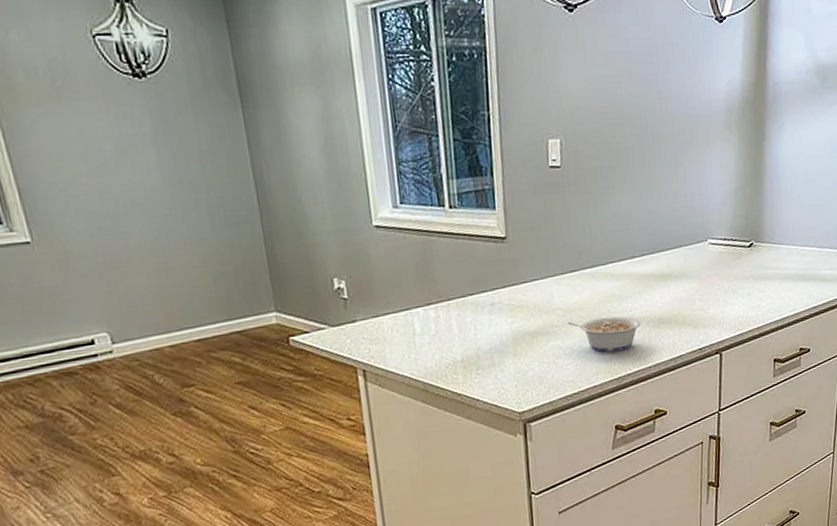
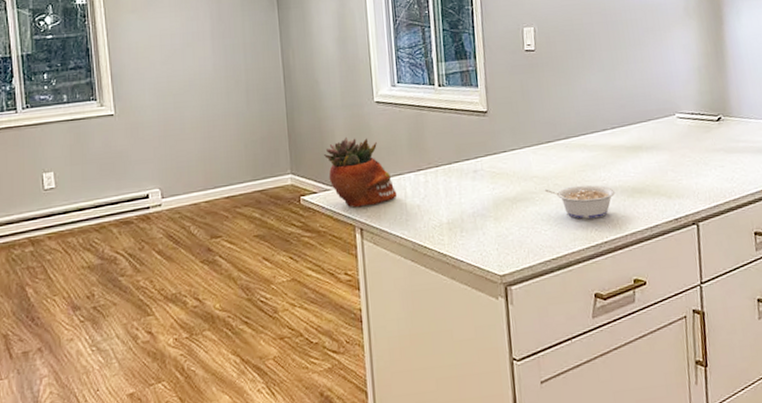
succulent planter: none [315,267,405,348] -> present [324,136,398,208]

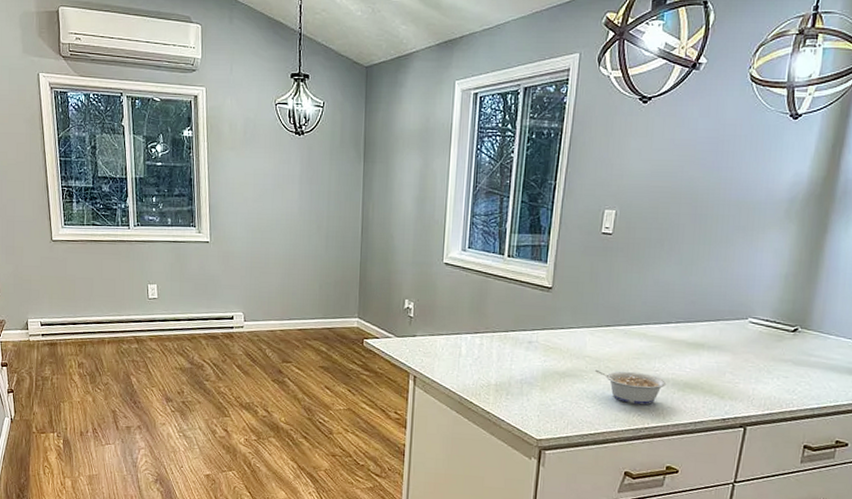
succulent planter: present [324,136,398,208] -> none [390,291,453,358]

